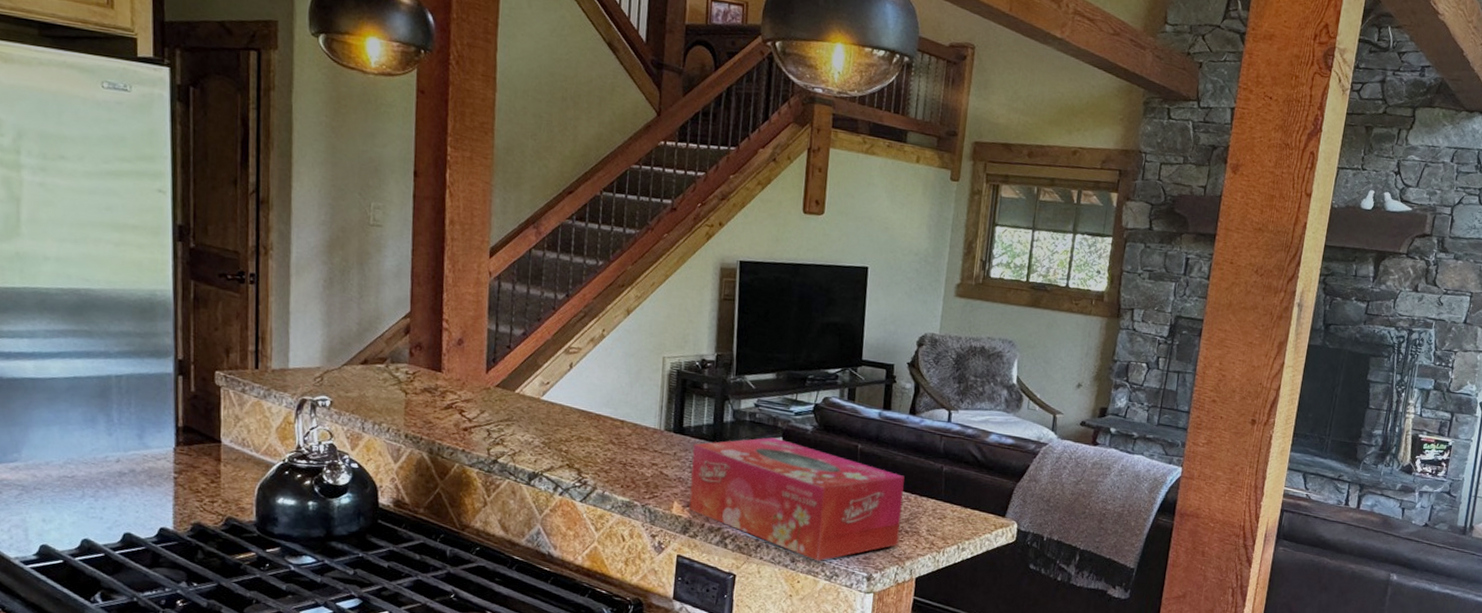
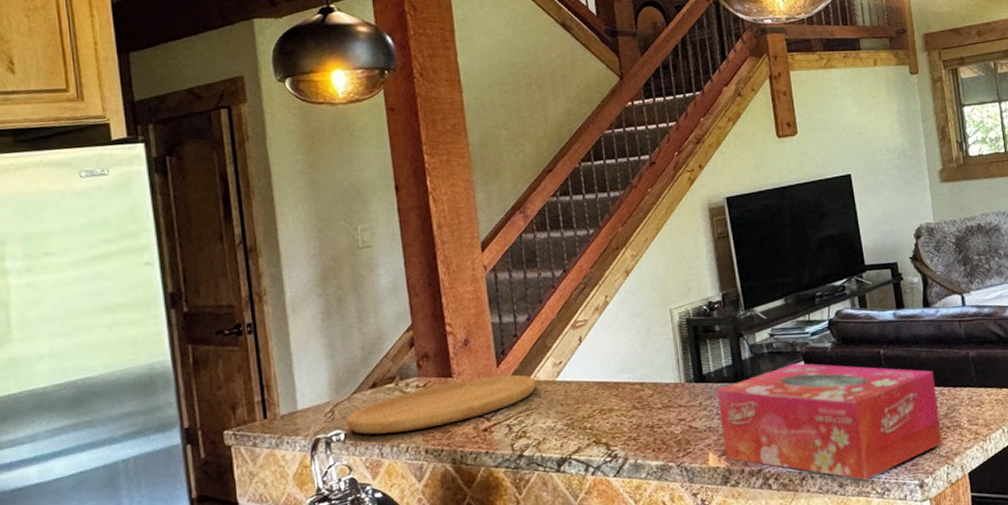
cutting board: none [333,376,521,416] -> present [346,374,536,435]

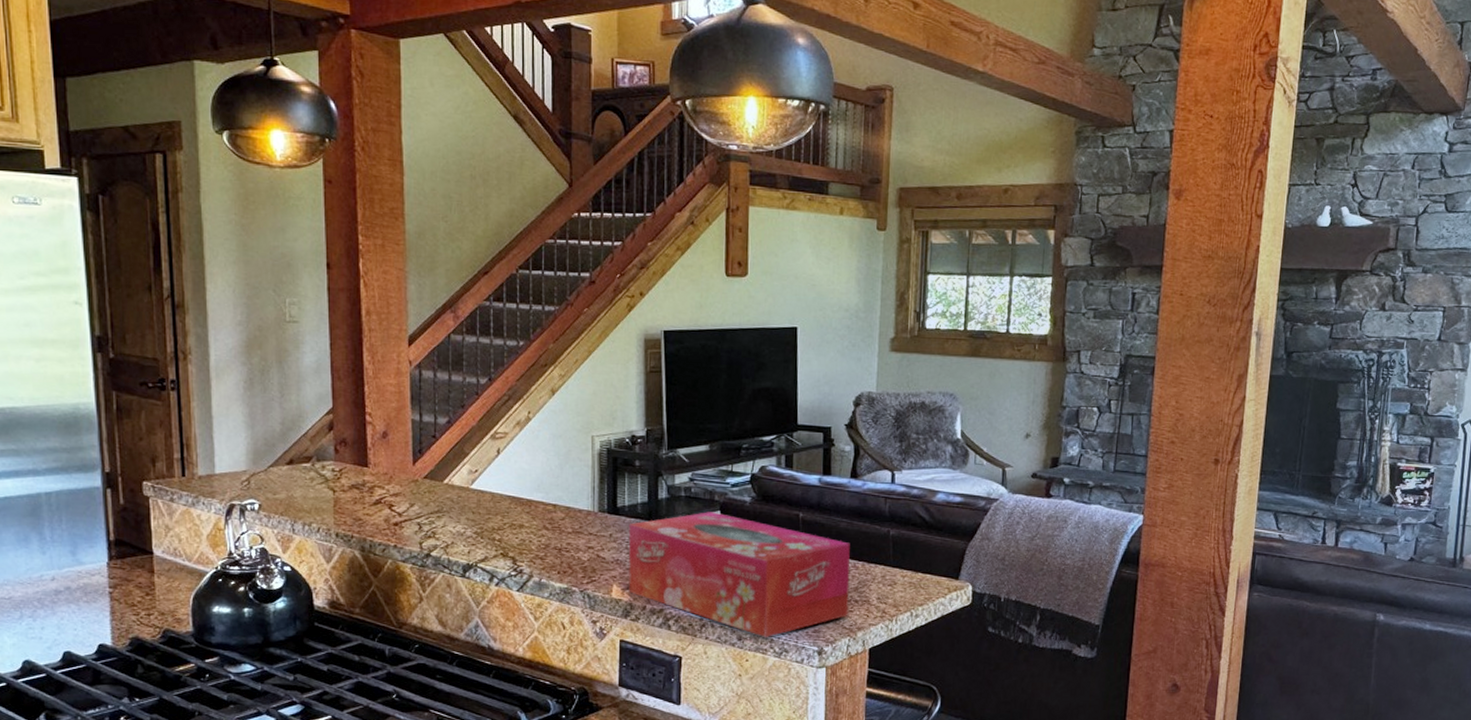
cutting board: present [346,374,536,435] -> none [261,472,450,513]

